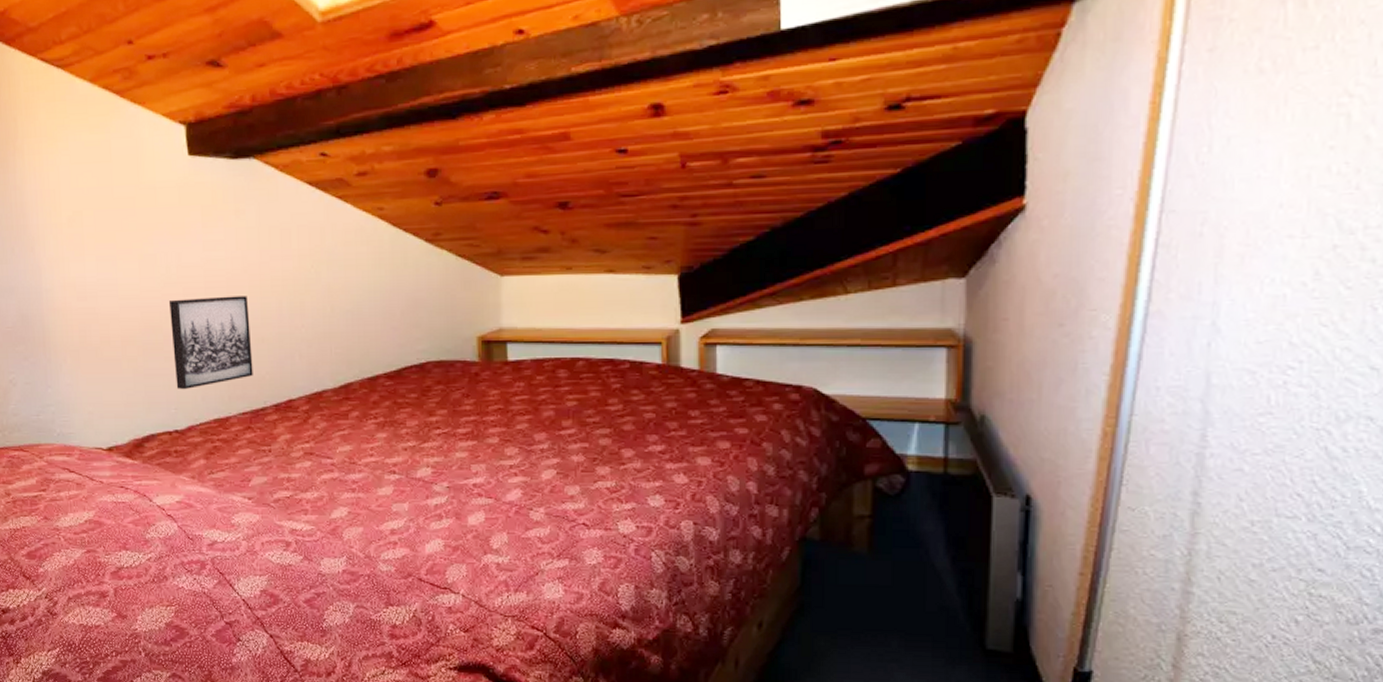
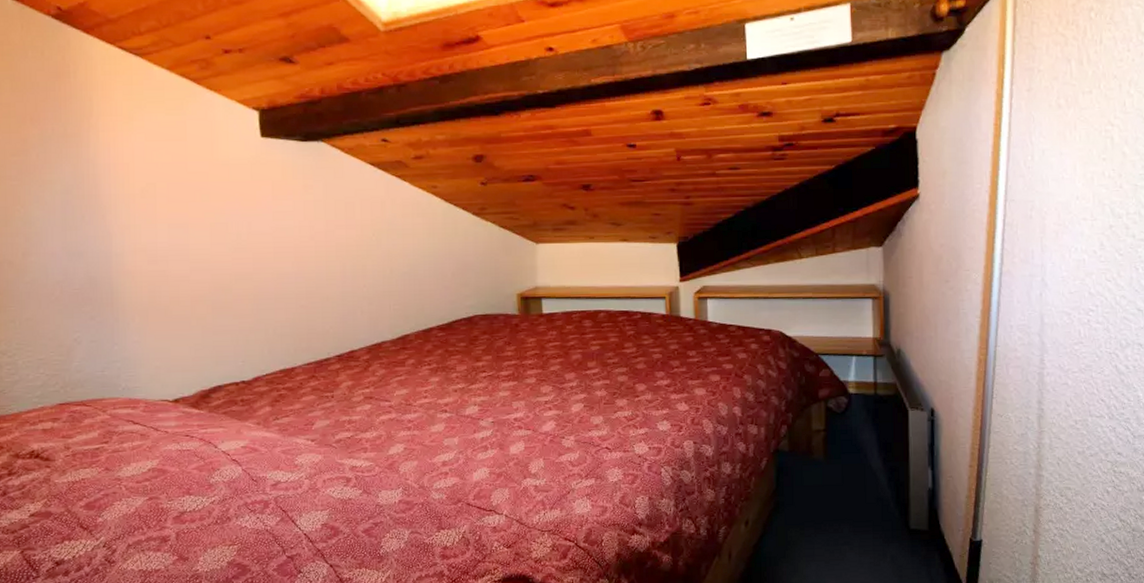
wall art: present [168,296,253,390] -> none [238,260,318,344]

